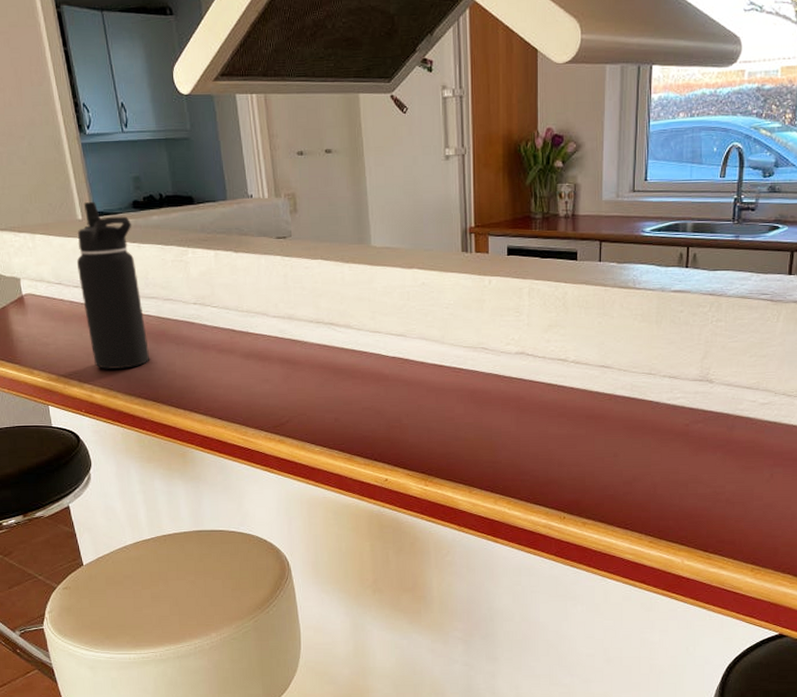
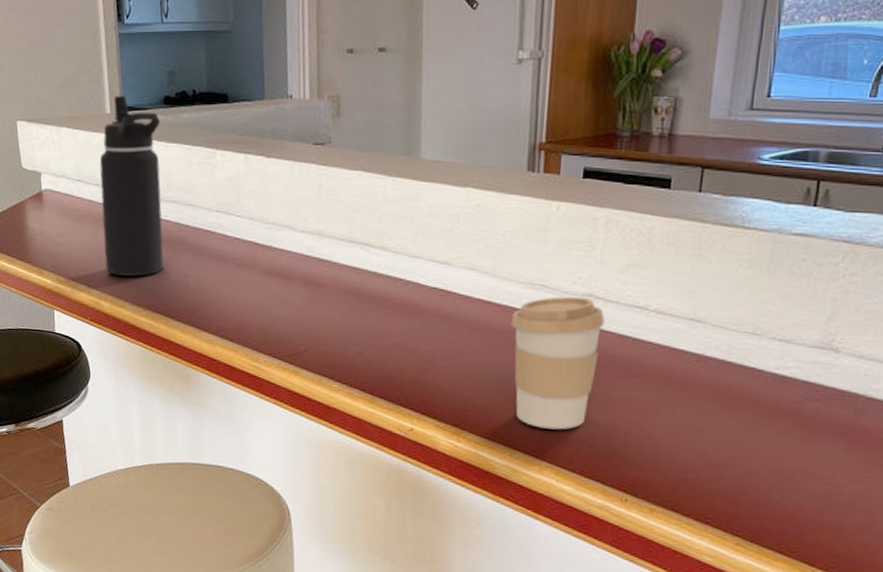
coffee cup: none [460,356,535,467] -> present [511,297,605,430]

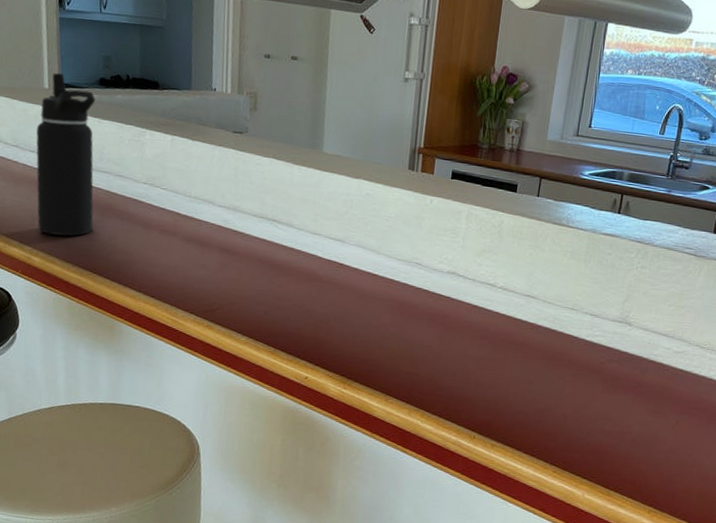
coffee cup: present [511,297,605,430] -> none [390,273,464,380]

